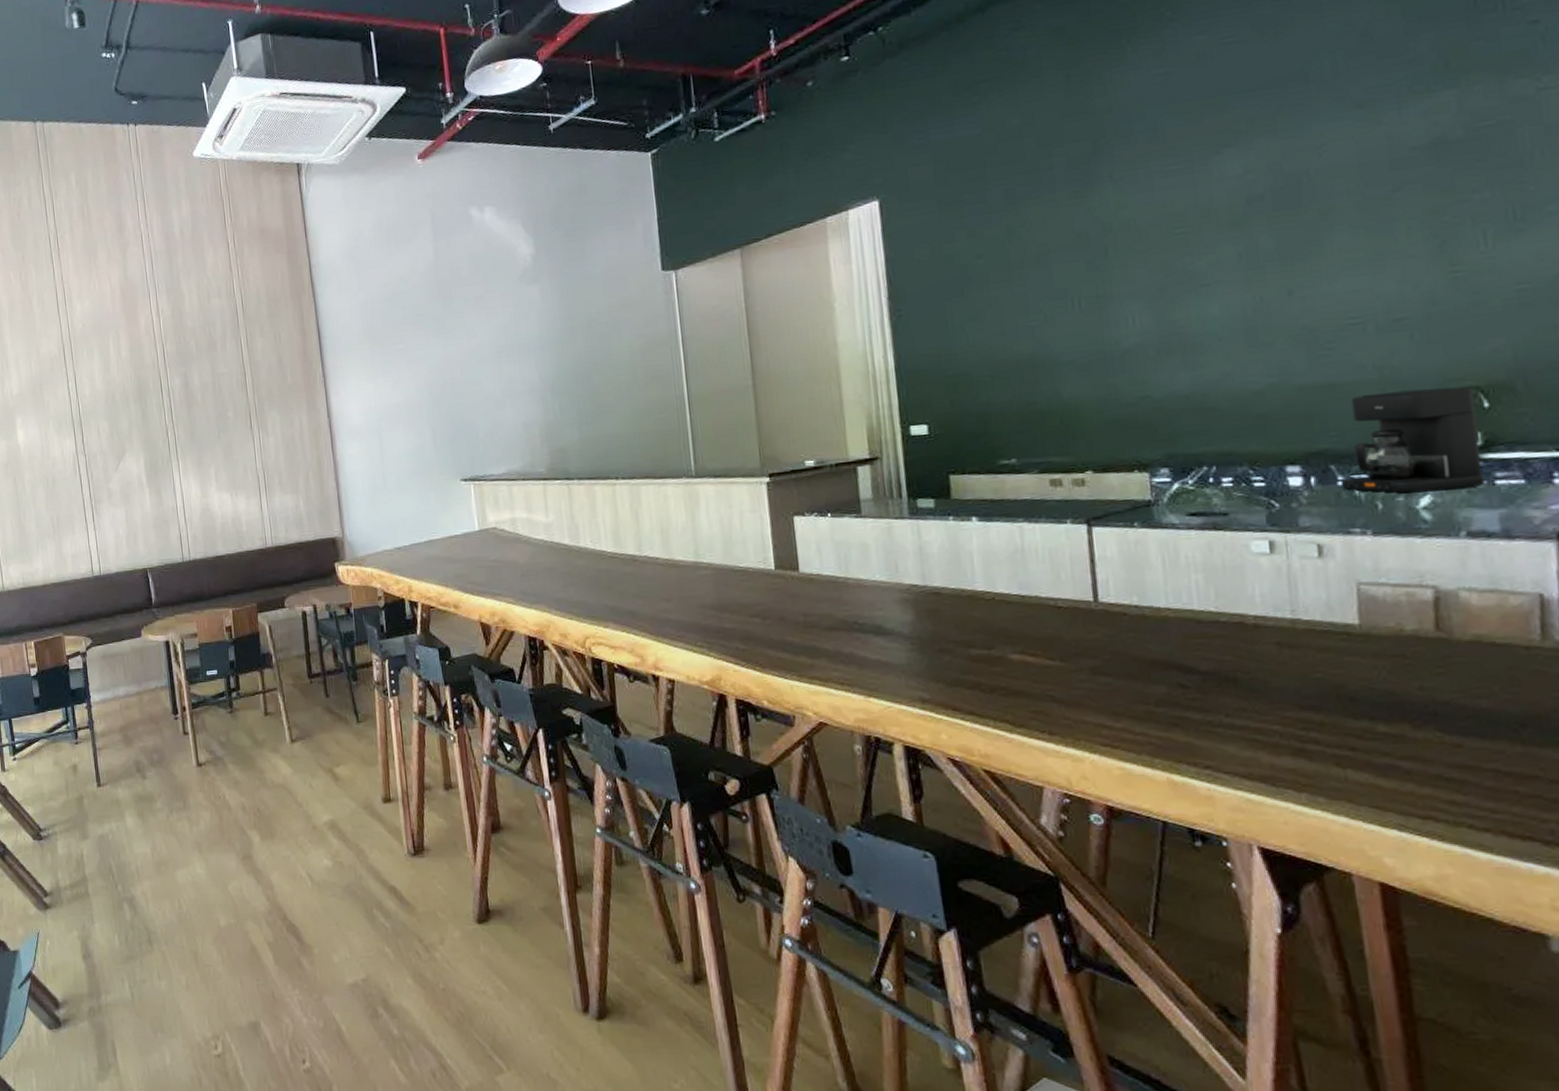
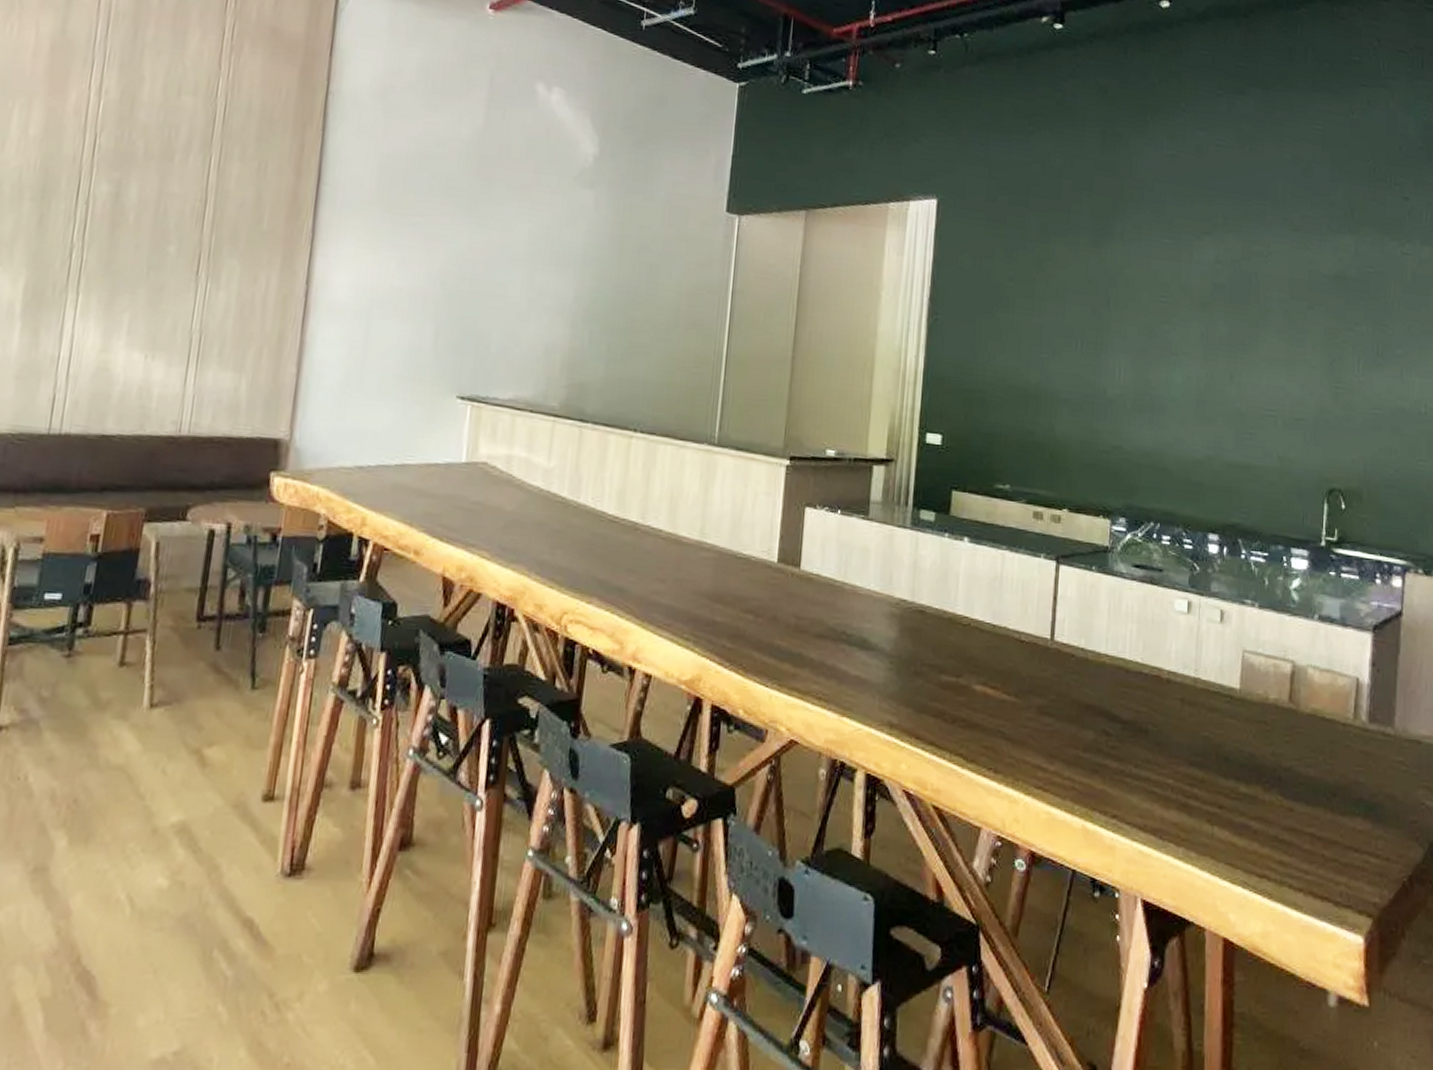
coffee maker: present [1341,386,1486,494] -> none [1244,480,1336,577]

